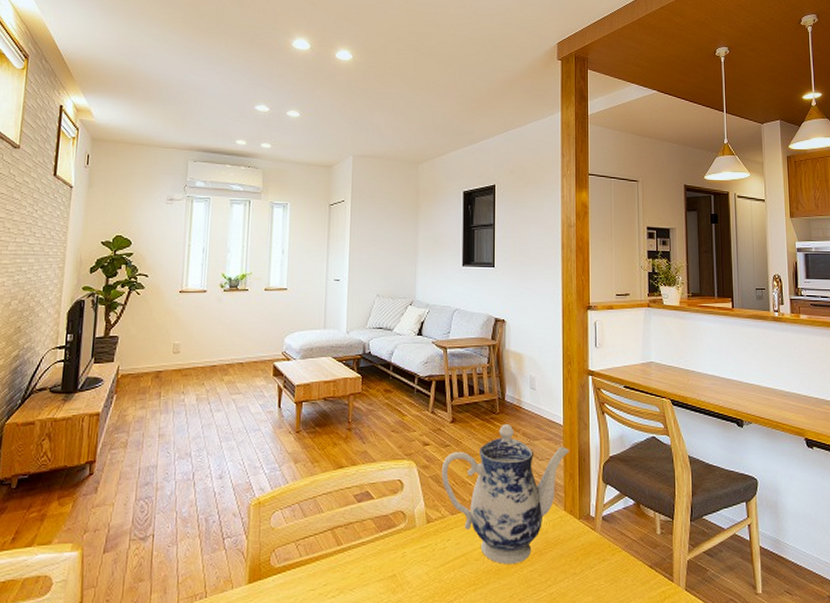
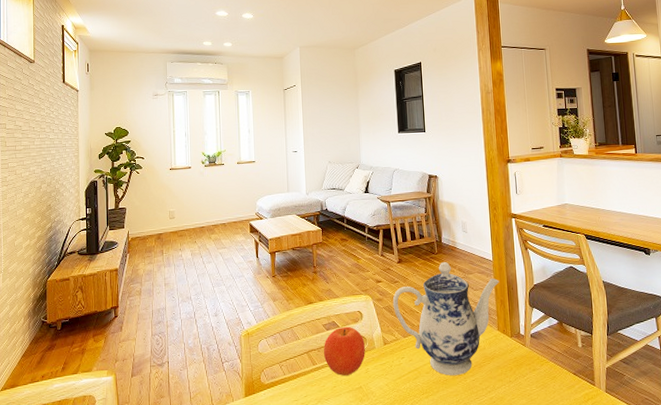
fruit: none [351,498,404,561] -> present [323,326,365,376]

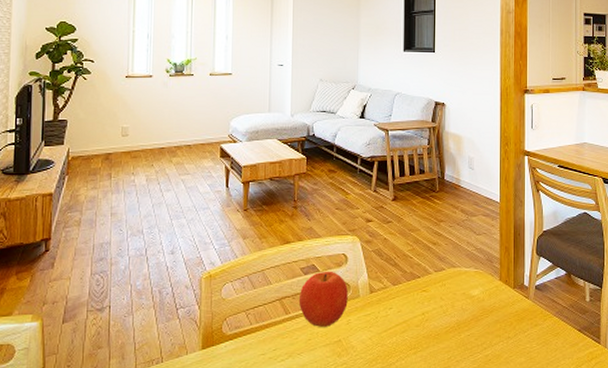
teapot: present [392,262,499,375] -> none [383,202,505,329]

